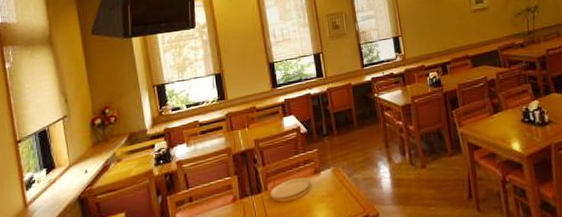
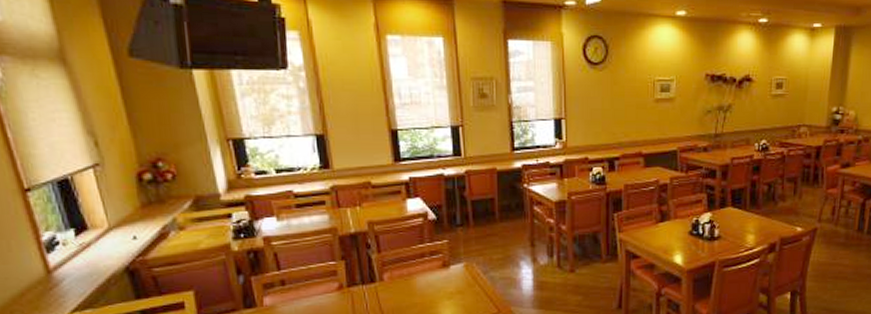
plate: present [270,177,312,202] -> none [386,270,439,295]

